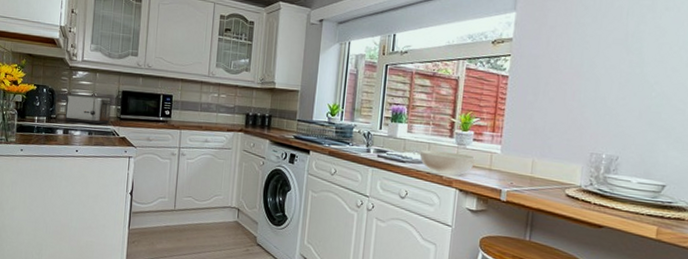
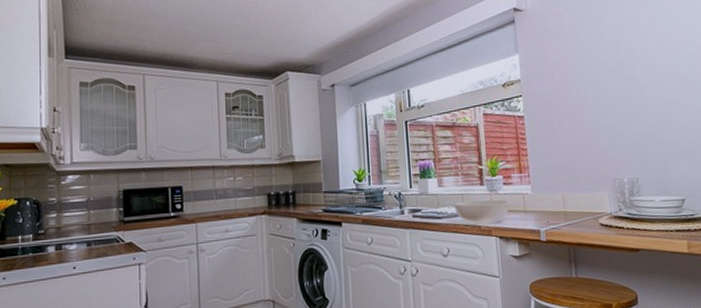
toaster: present [65,95,112,125] -> none [55,201,112,237]

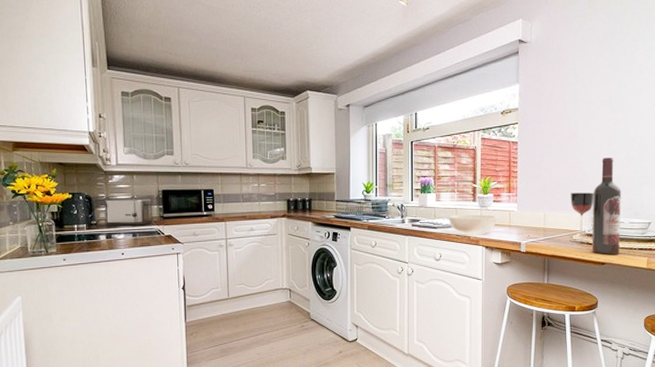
toaster: none [55,201,112,237] -> present [104,199,153,227]
wineglass: none [589,168,621,228] -> present [570,192,594,243]
wine bottle: none [614,128,654,240] -> present [591,158,621,254]

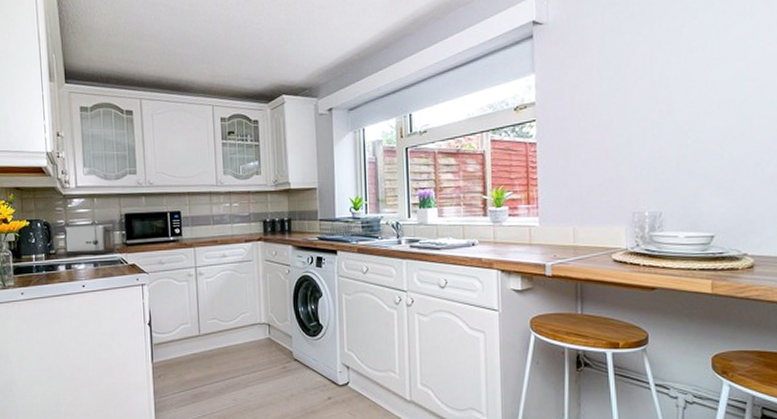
bowl: present [448,214,497,236] -> none [454,231,515,258]
wineglass: present [570,192,594,243] -> none [606,201,637,264]
wine bottle: present [591,158,621,254] -> none [635,157,674,277]

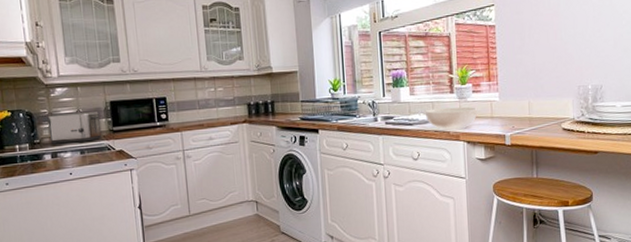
bowl: none [454,231,515,258] -> present [425,106,478,131]

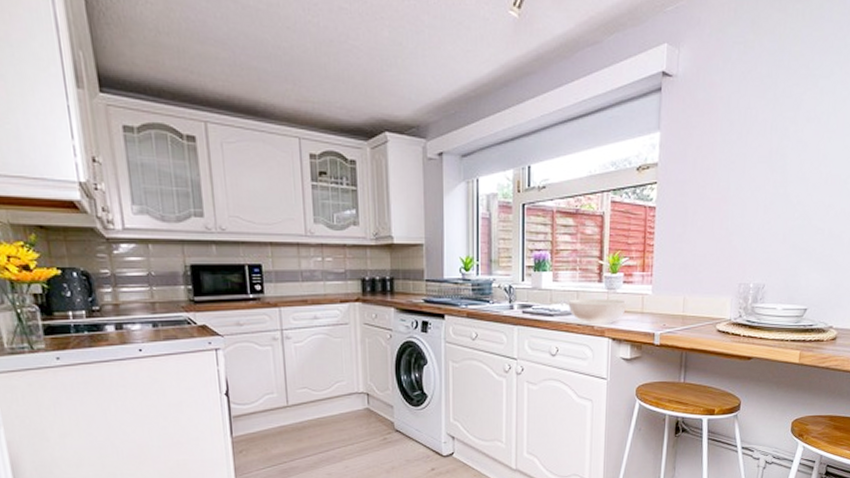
toaster: present [47,112,102,145] -> none [109,277,180,315]

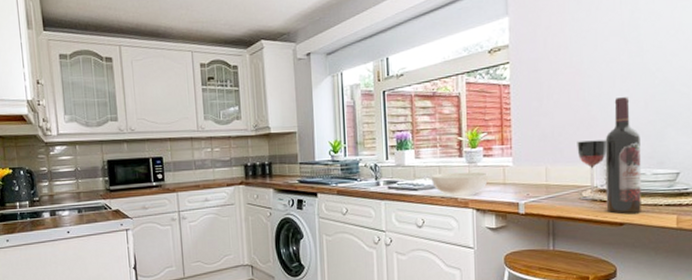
wineglass: none [713,272,744,334] -> present [577,140,607,201]
wine bottle: none [737,229,776,347] -> present [605,97,641,214]

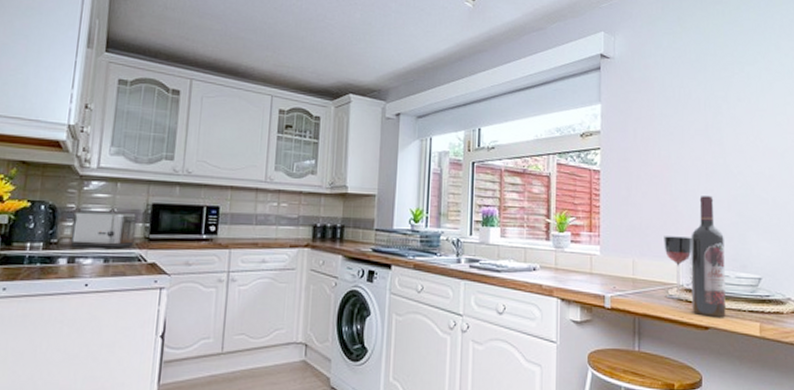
toaster: none [47,170,99,204] -> present [70,211,138,248]
bowl: present [430,171,489,198] -> none [515,255,576,285]

